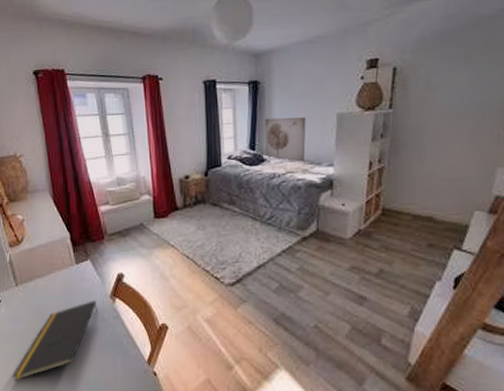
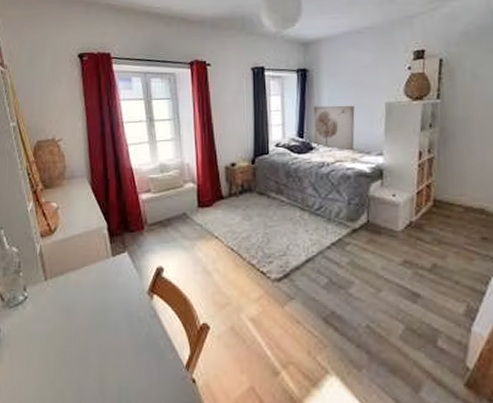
notepad: present [11,301,98,381] -> none [32,297,134,390]

